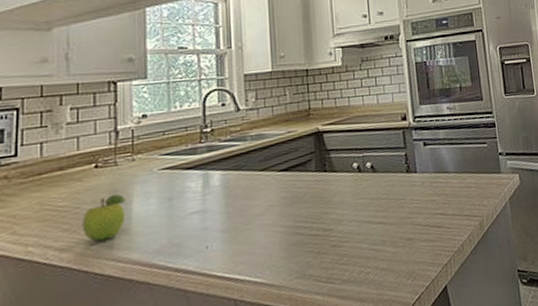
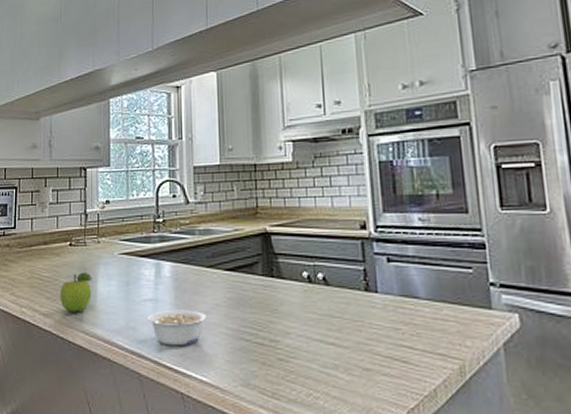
legume: none [194,215,260,255] -> present [147,309,206,346]

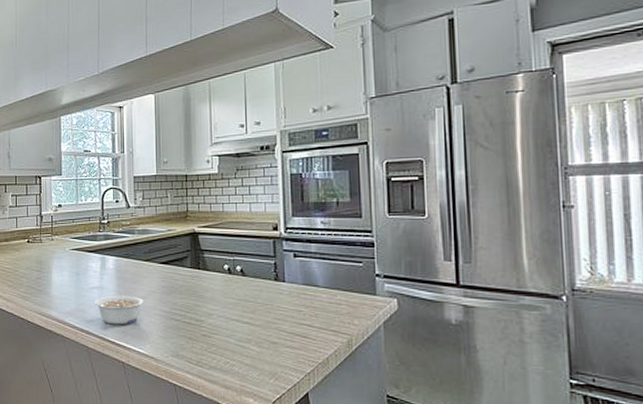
fruit: present [60,272,92,313] -> none [20,264,47,298]

